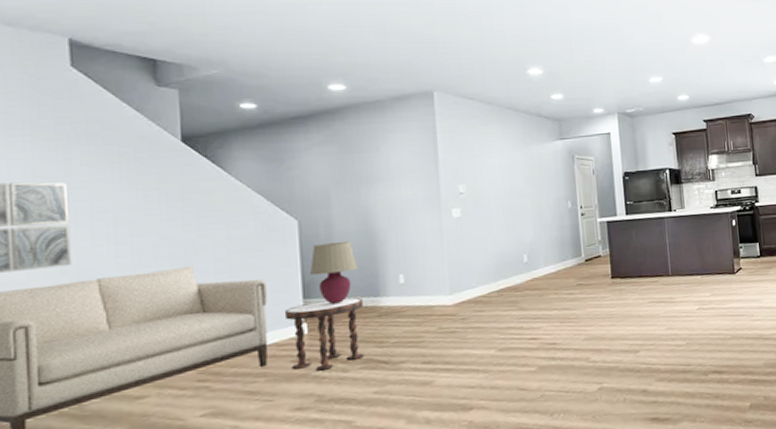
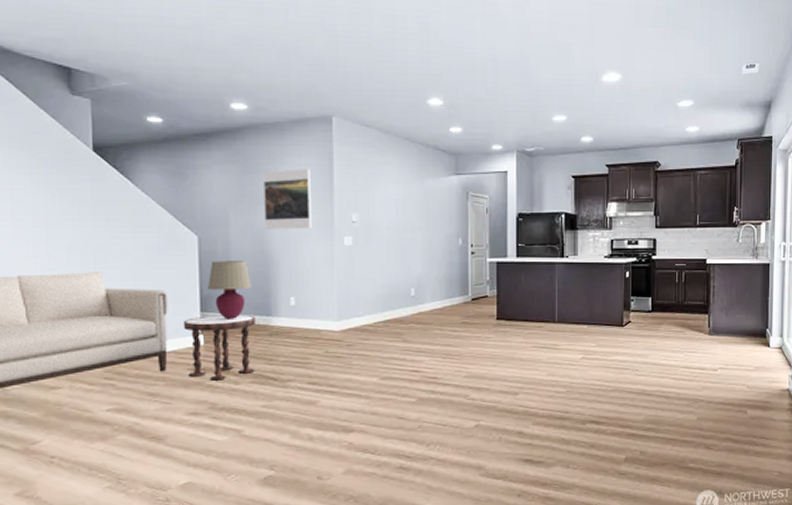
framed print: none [365,144,418,209] -> present [263,169,311,230]

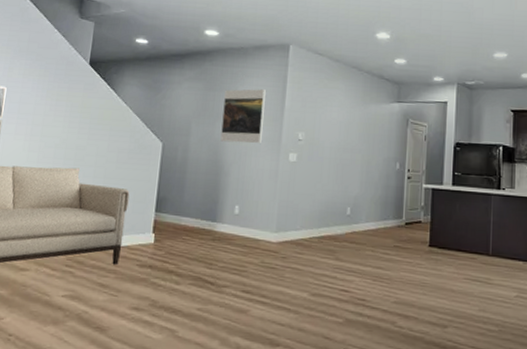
side table: present [183,314,255,381] -> none [137,216,202,279]
table lamp: present [208,261,251,319] -> none [164,166,203,222]

